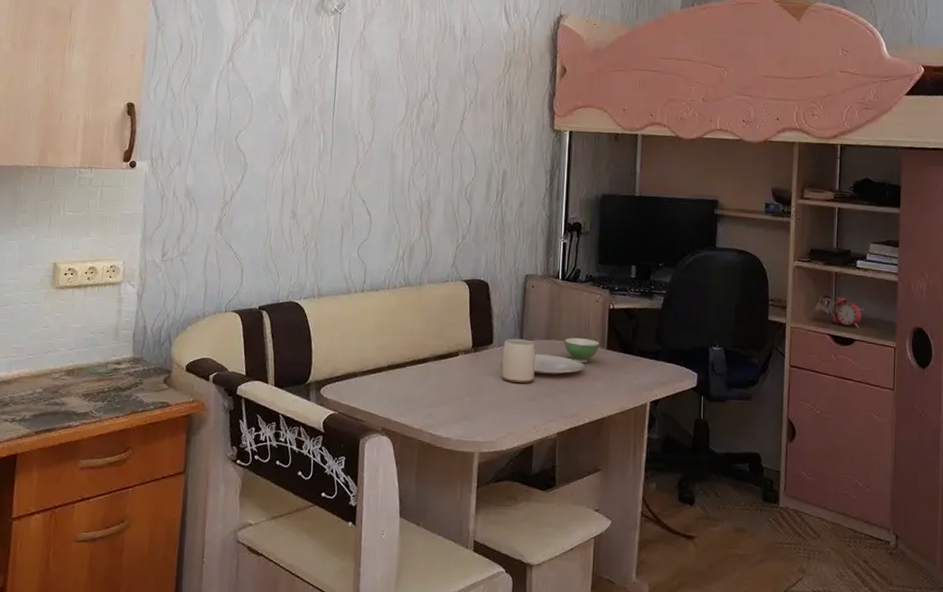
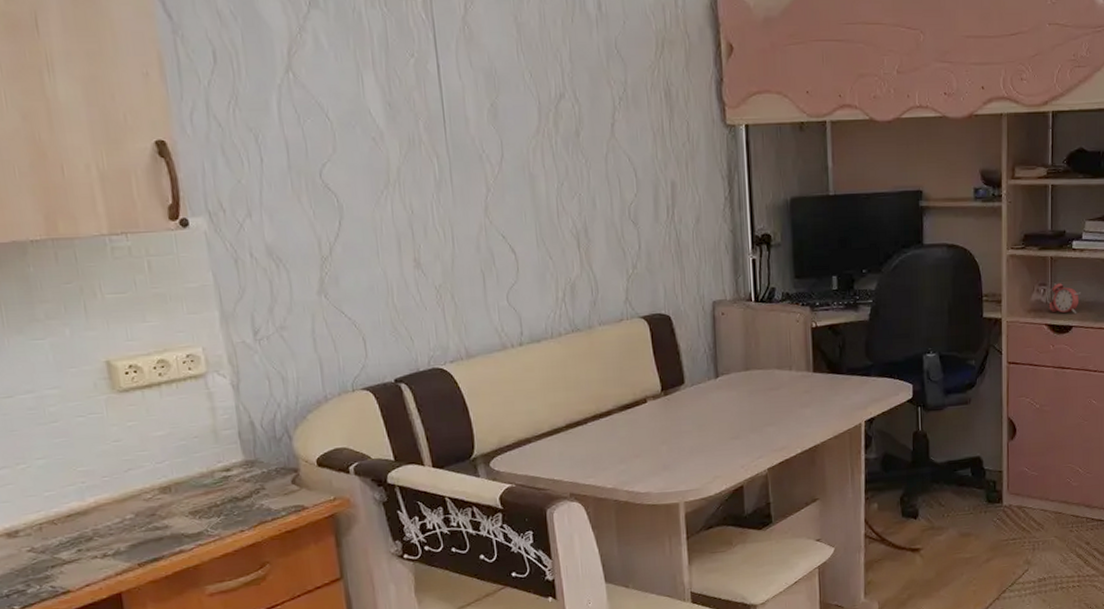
mug: present [501,338,537,384] -> none [696,373,737,423]
plate: present [533,354,585,375] -> none [734,386,791,410]
bowl: present [563,337,601,363] -> none [763,363,806,391]

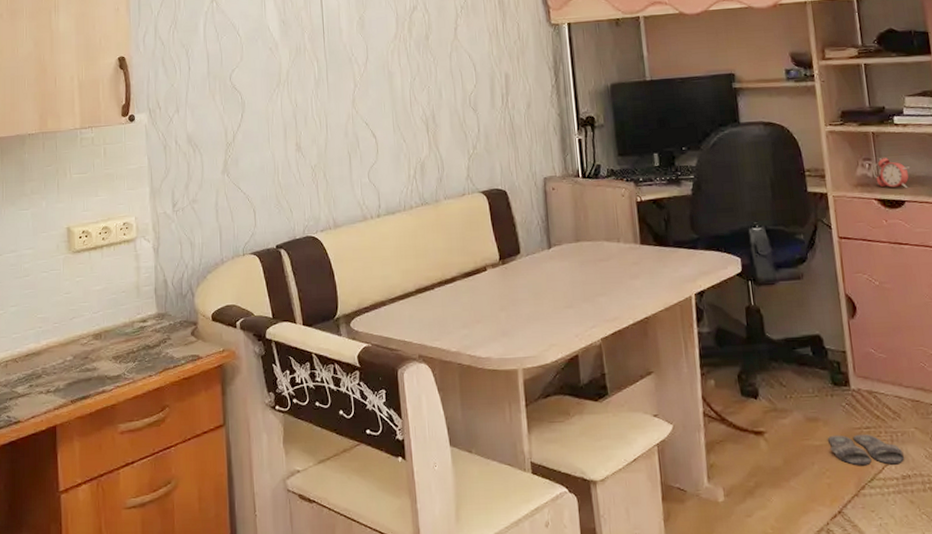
slippers: none [978,544,1042,573] -> present [828,434,904,466]

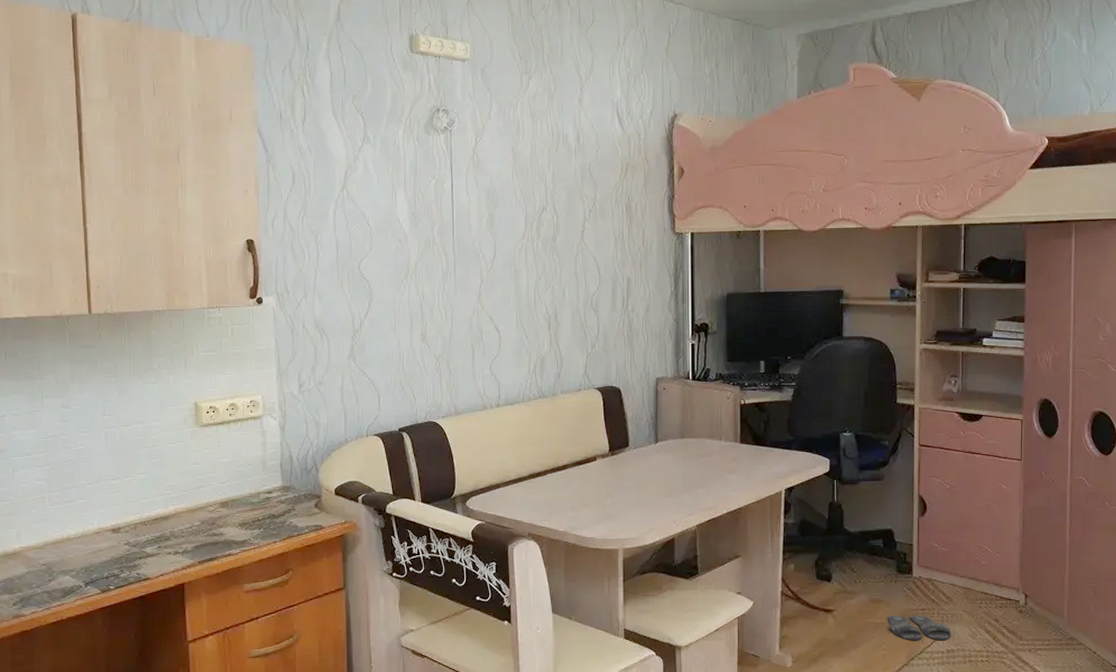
alarm clock: present [872,158,909,189] -> none [957,376,991,405]

